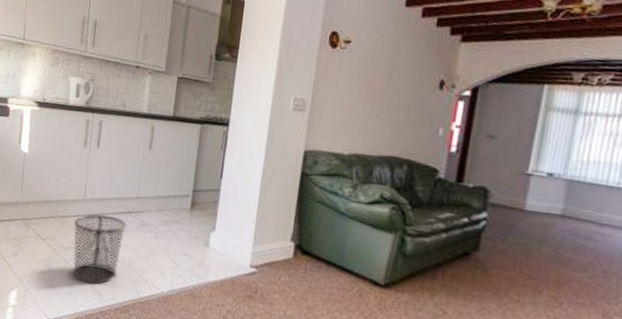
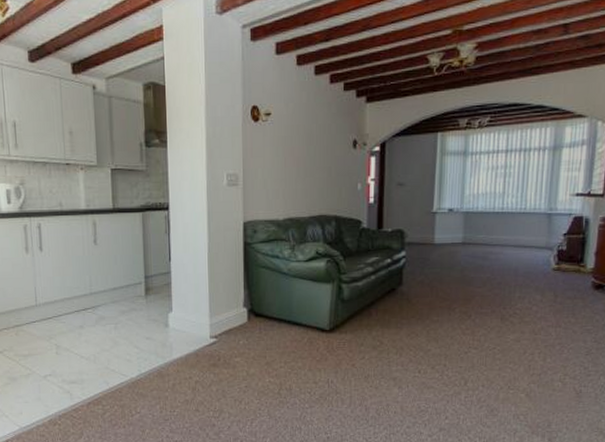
waste bin: present [72,214,126,284] -> none [29,316,84,386]

